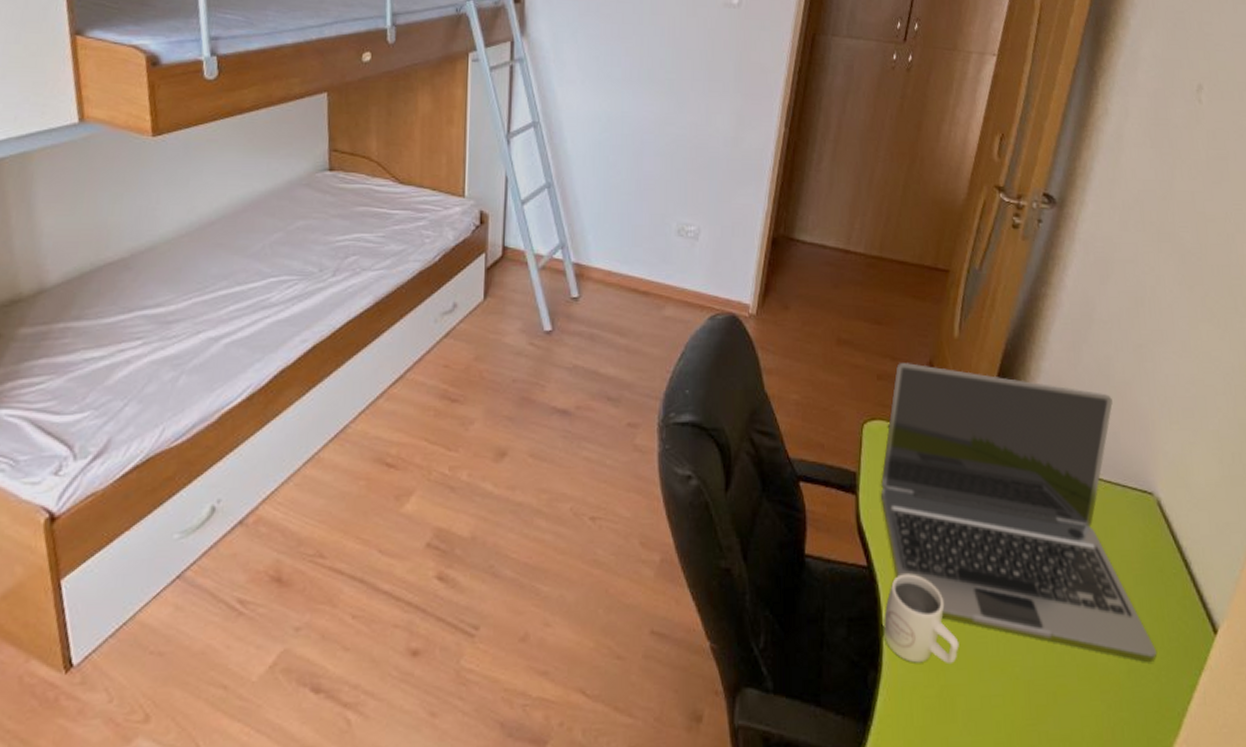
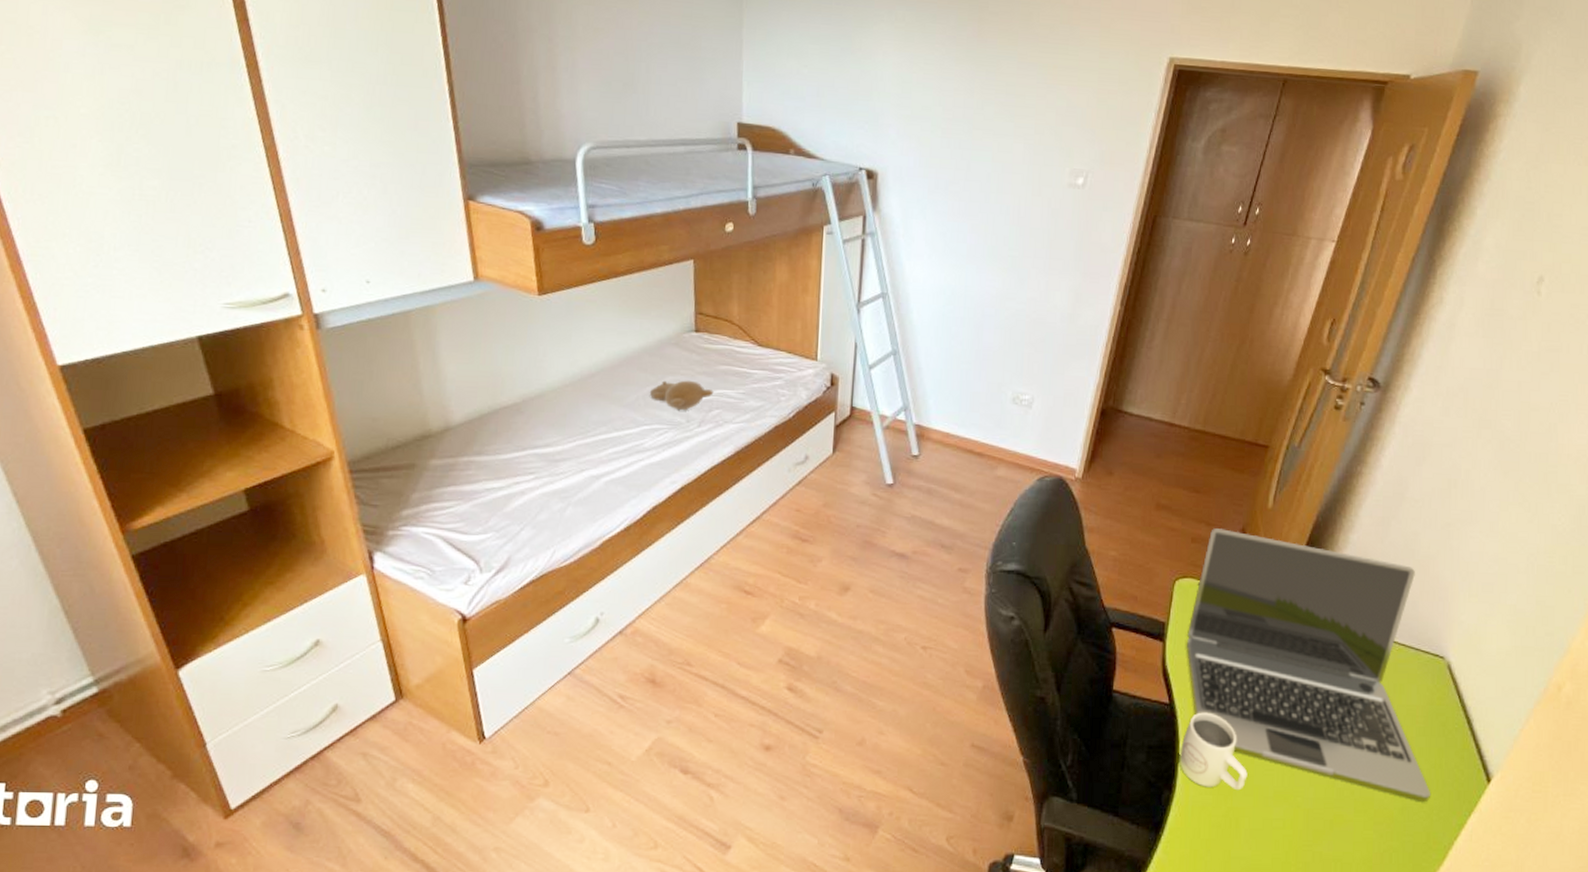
teddy bear: none [277,224,350,259] -> present [649,380,714,411]

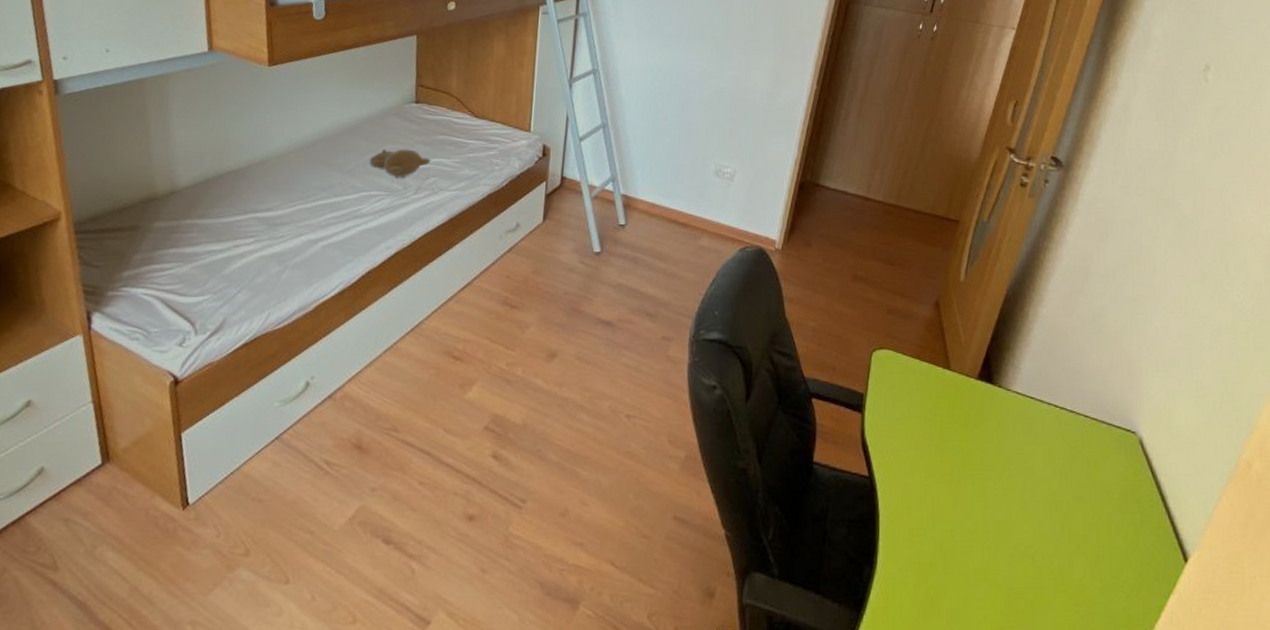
mug: present [1180,712,1248,791] -> none [880,486,948,568]
laptop: present [1186,528,1431,801] -> none [884,300,1130,581]

